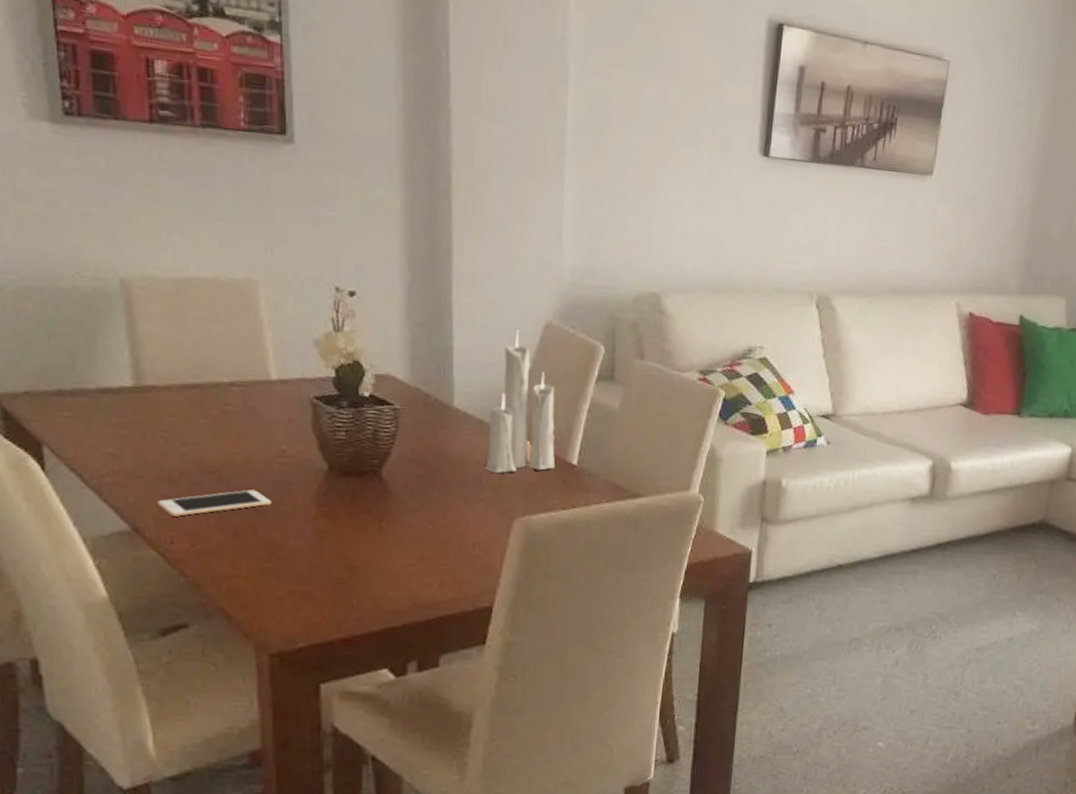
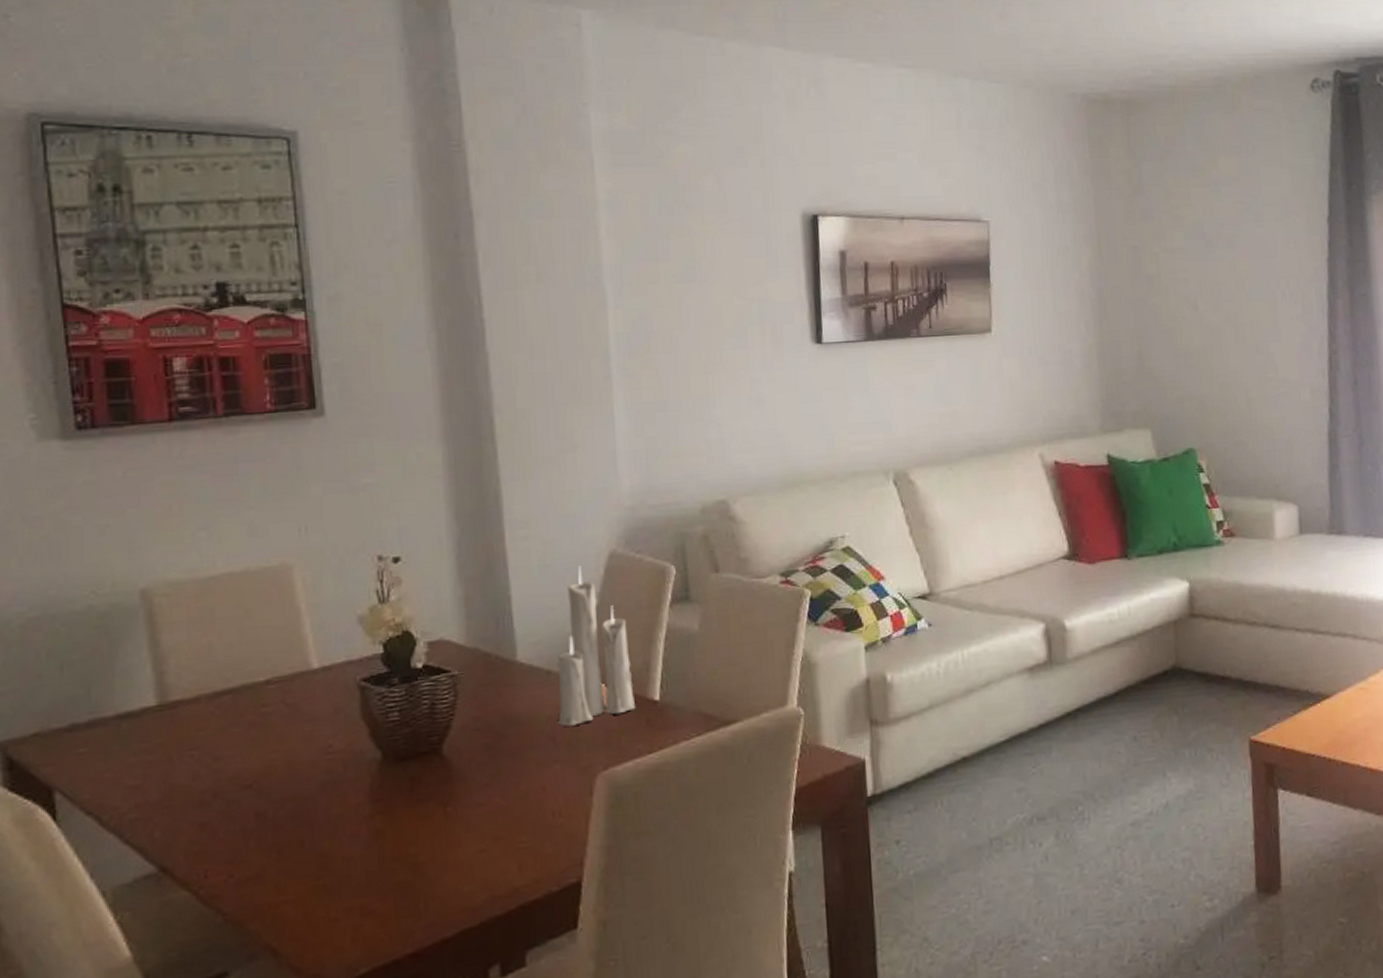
cell phone: present [158,489,271,517] -> none [188,797,319,846]

